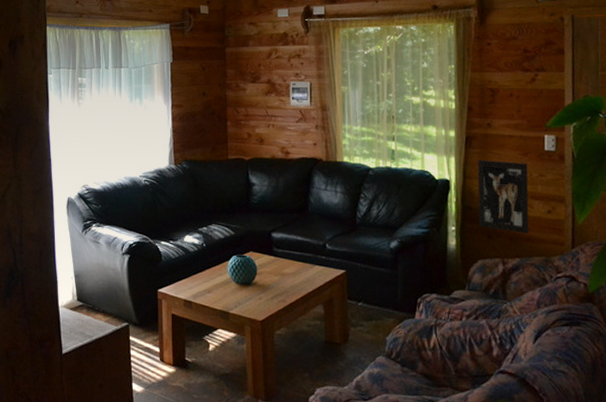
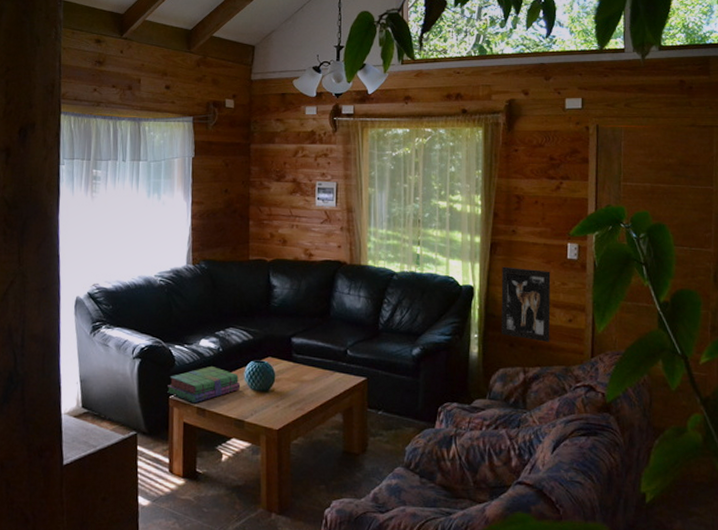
stack of books: none [156,261,225,295] -> present [167,367,241,403]

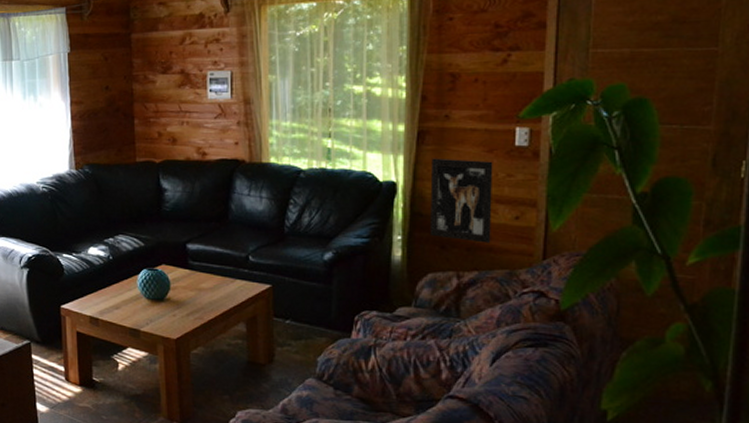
stack of books: present [167,367,241,403] -> none [58,275,134,312]

